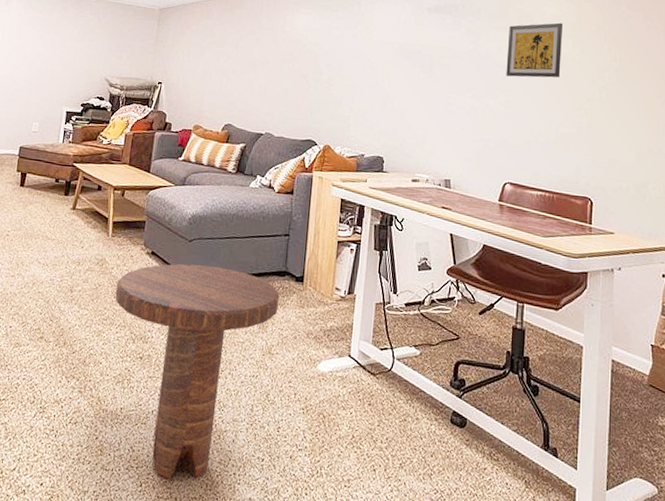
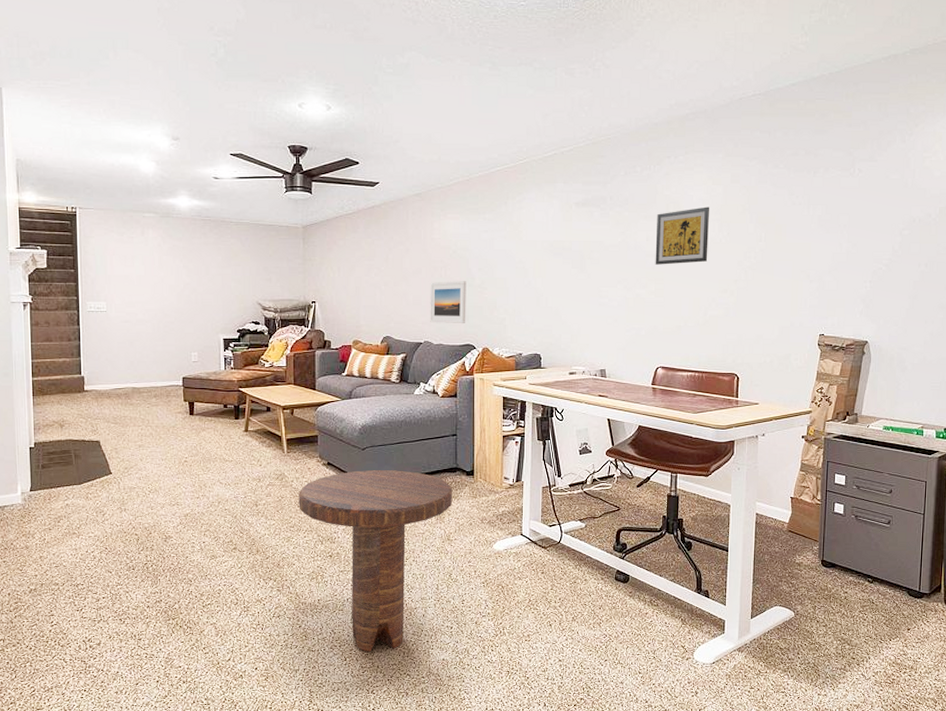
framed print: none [273,73,314,118] -> present [430,281,466,323]

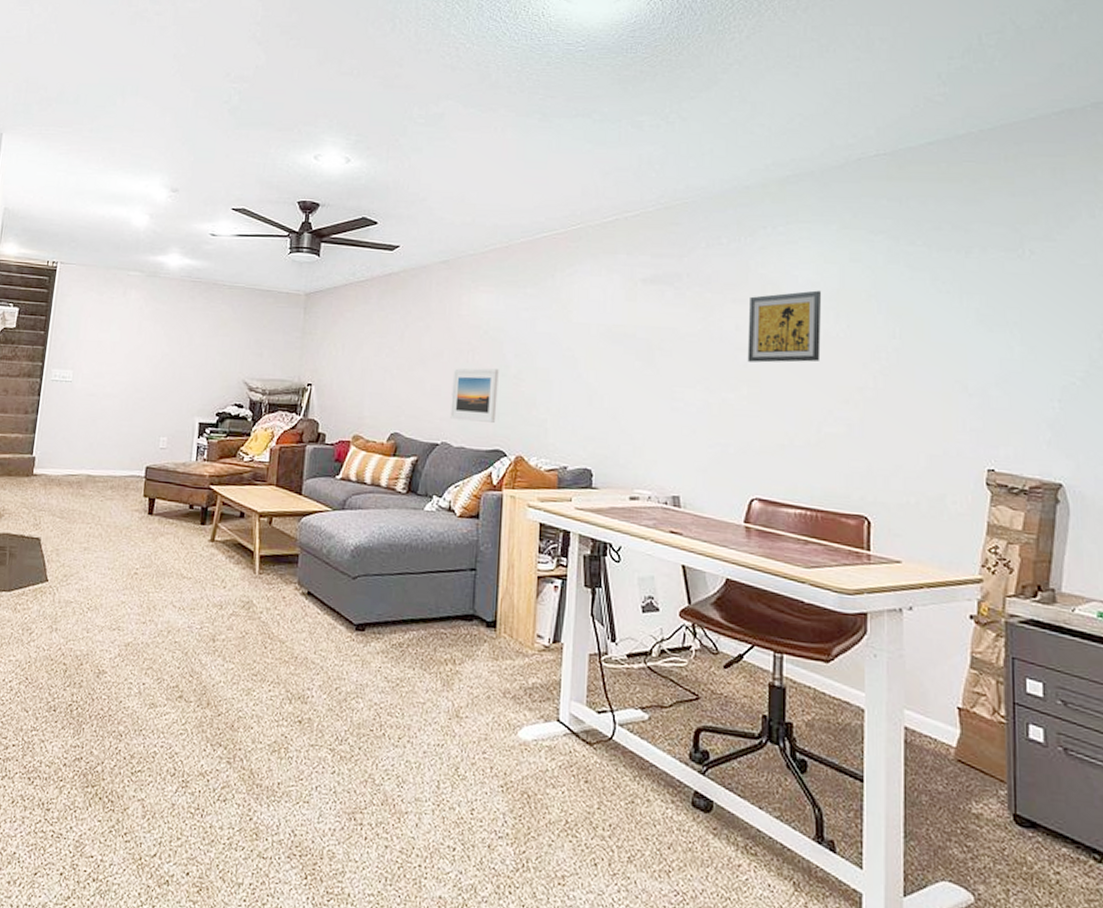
side table: present [298,470,453,652] -> none [266,606,467,871]

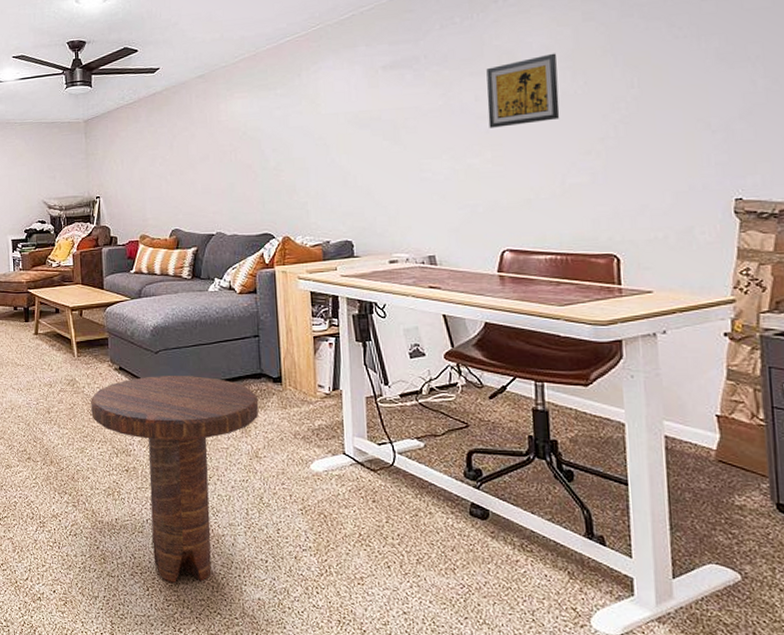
side table: none [266,606,467,871] -> present [90,376,259,583]
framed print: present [450,368,499,423] -> none [219,164,262,212]

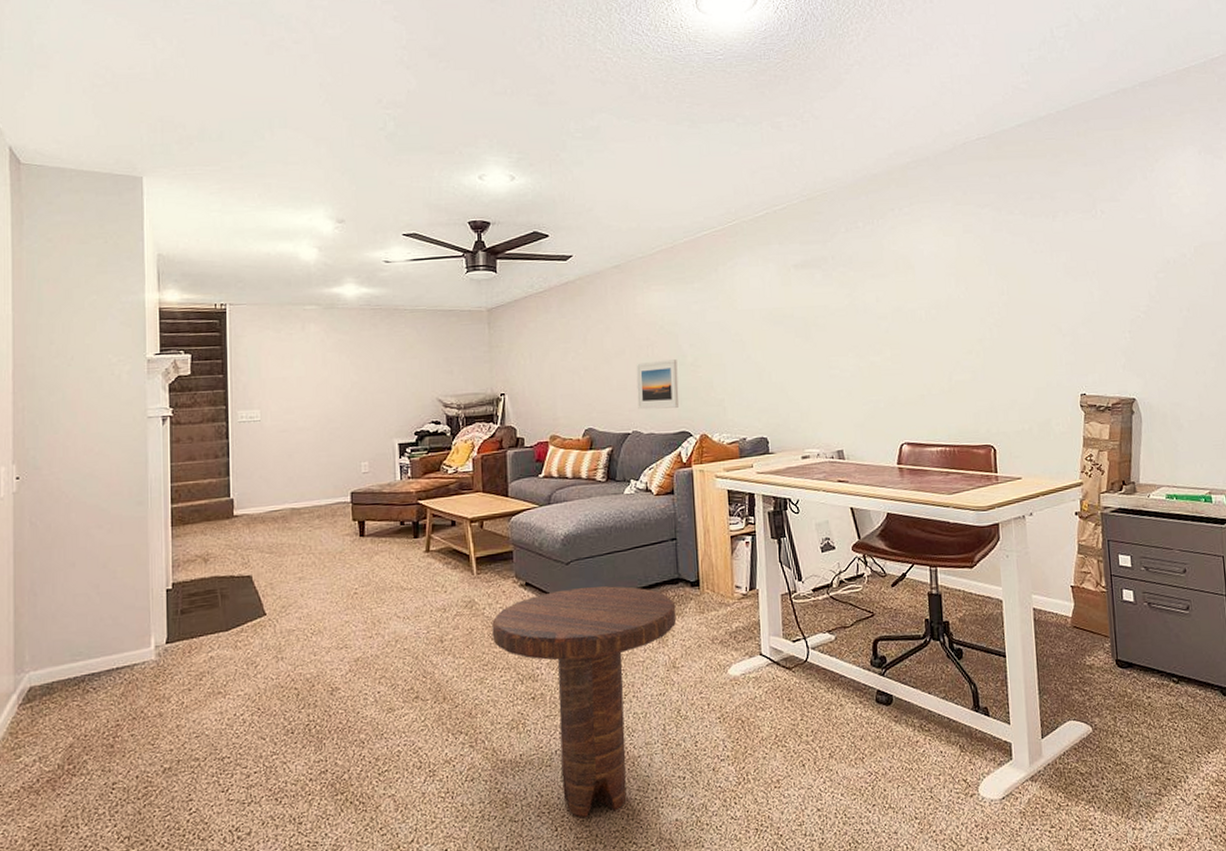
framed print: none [219,164,262,212] -> present [636,359,680,410]
wall art: present [486,53,560,128] -> none [885,260,947,328]

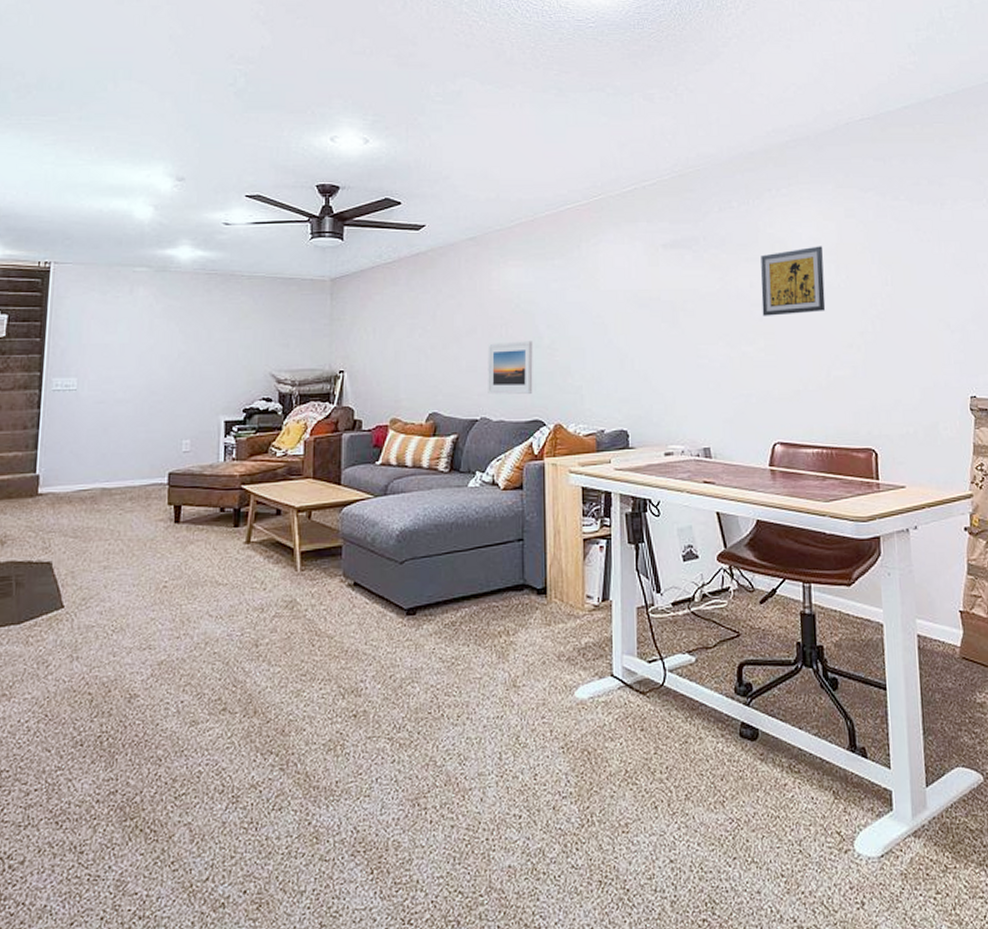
side table: present [492,586,677,818] -> none [313,590,520,859]
wall art: none [885,260,947,328] -> present [761,246,826,316]

